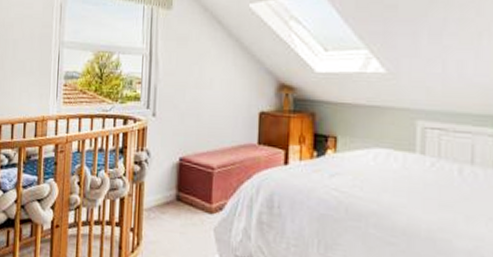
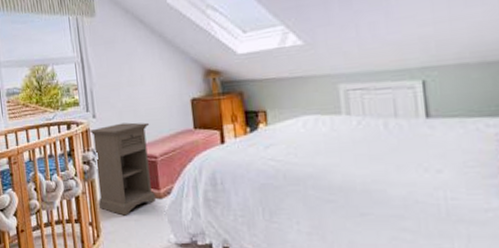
nightstand: none [145,126,212,227] -> present [90,122,156,216]

